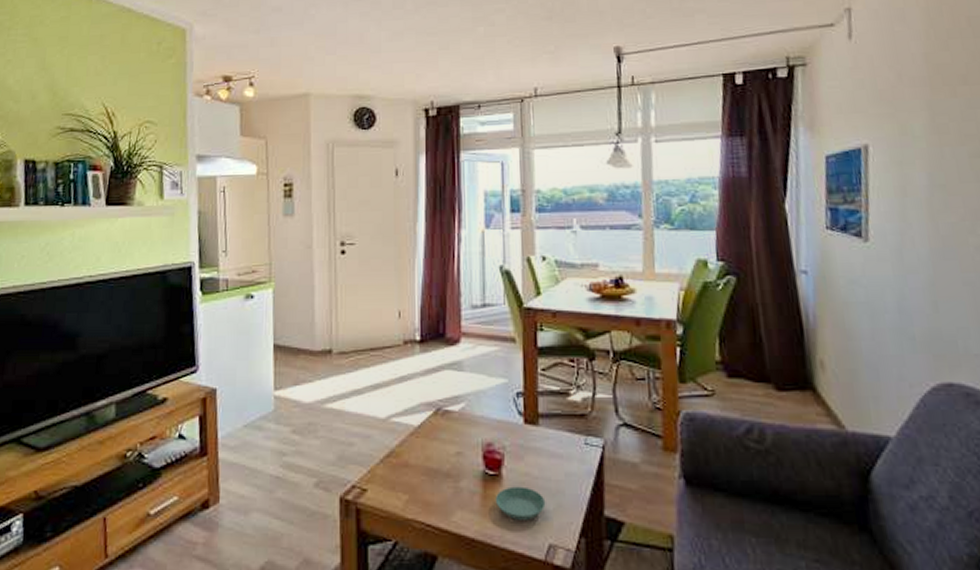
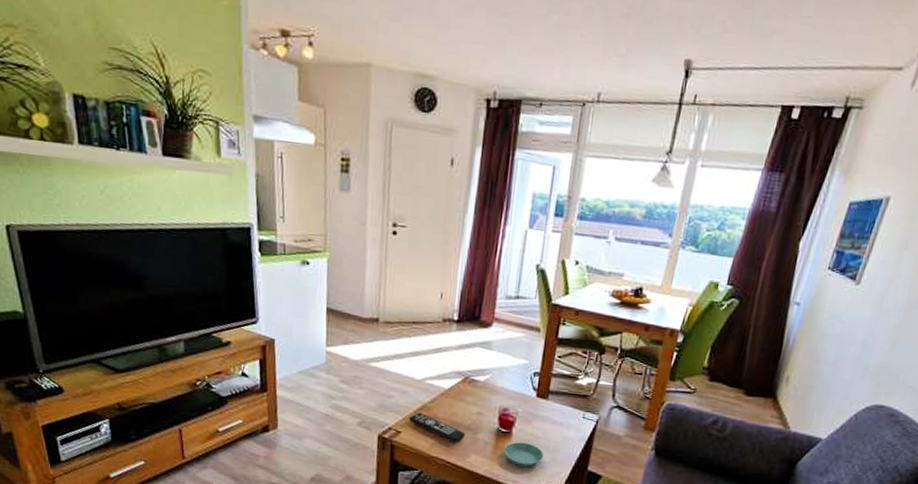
remote control: none [375,460,445,496] -> present [408,412,466,443]

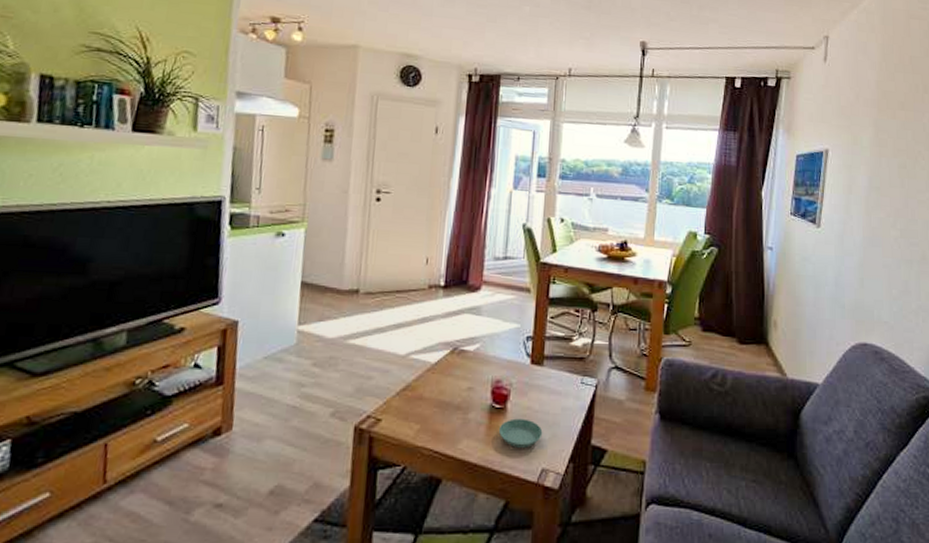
remote control: present [408,412,466,443] -> none [390,393,455,426]

